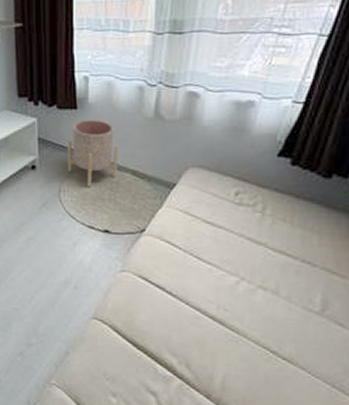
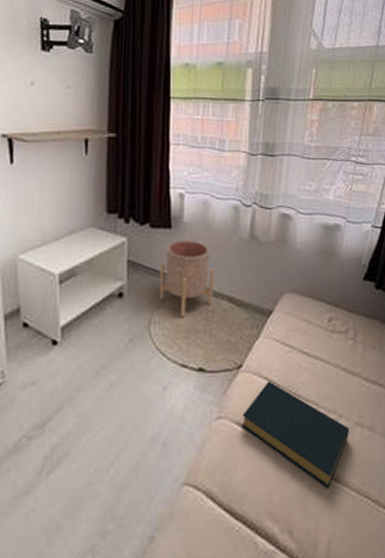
hardback book: none [143,244,252,336] -> present [241,381,350,488]

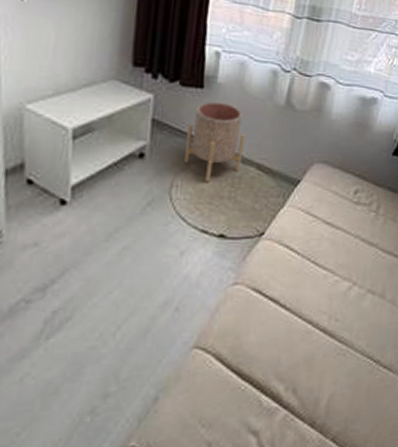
hardback book: present [241,381,350,488] -> none [257,249,362,350]

